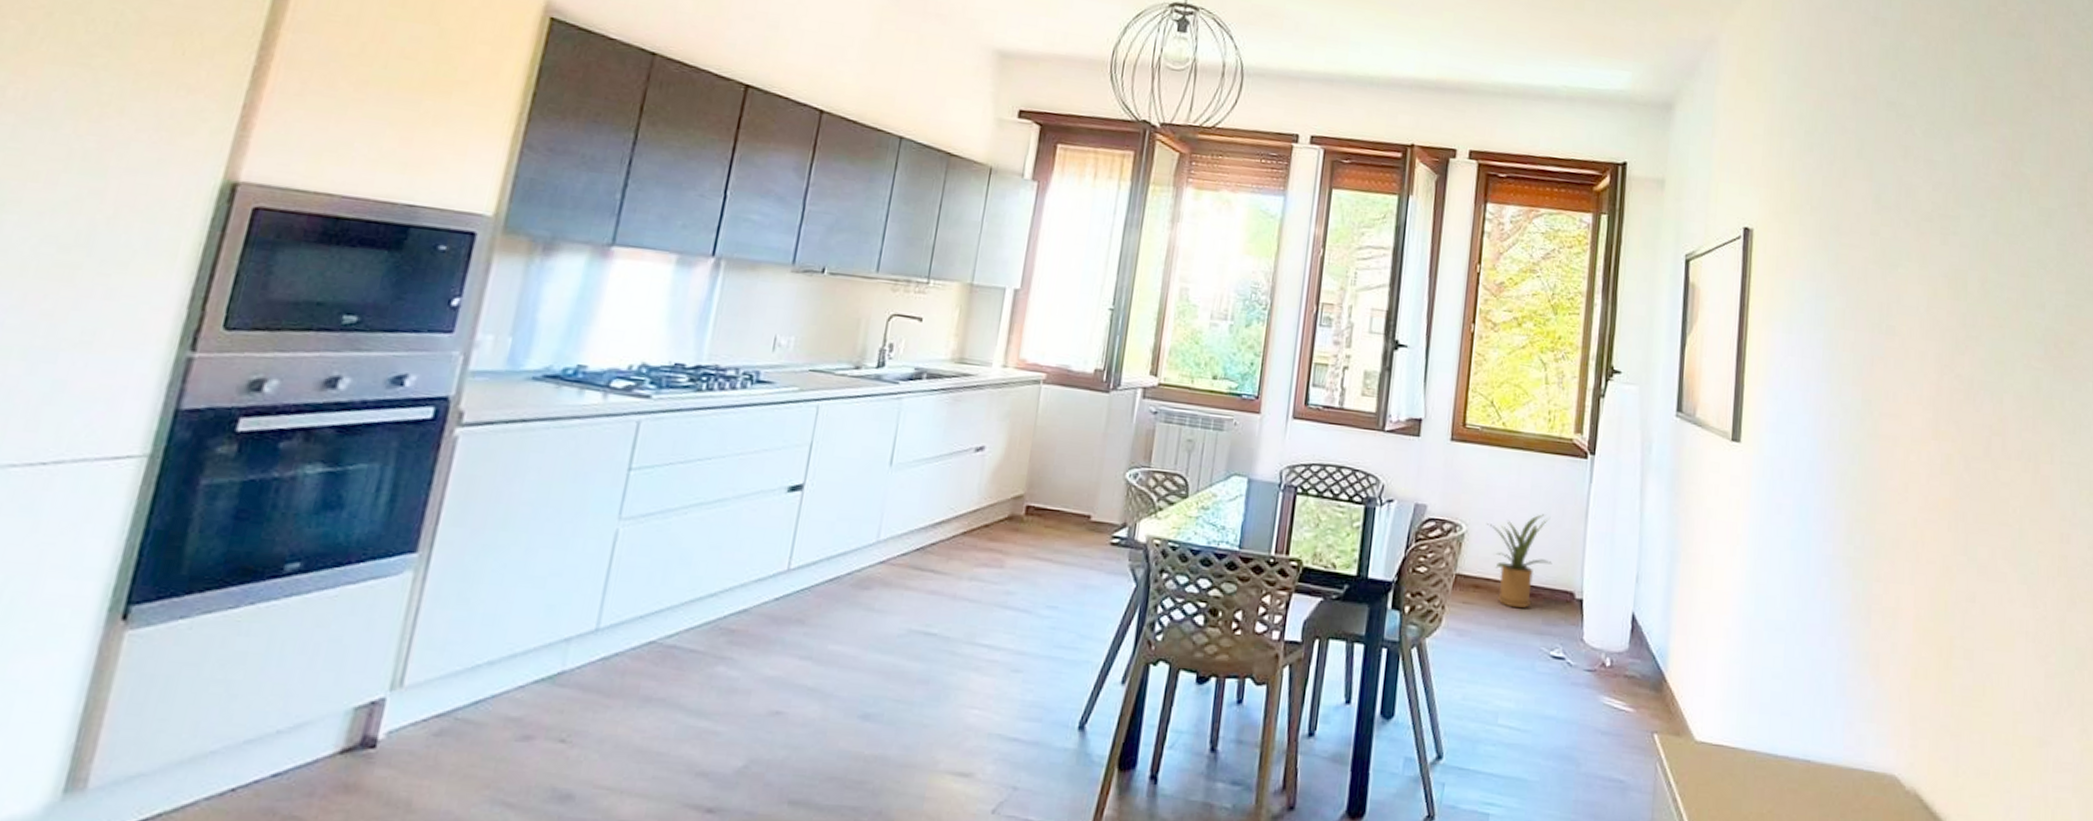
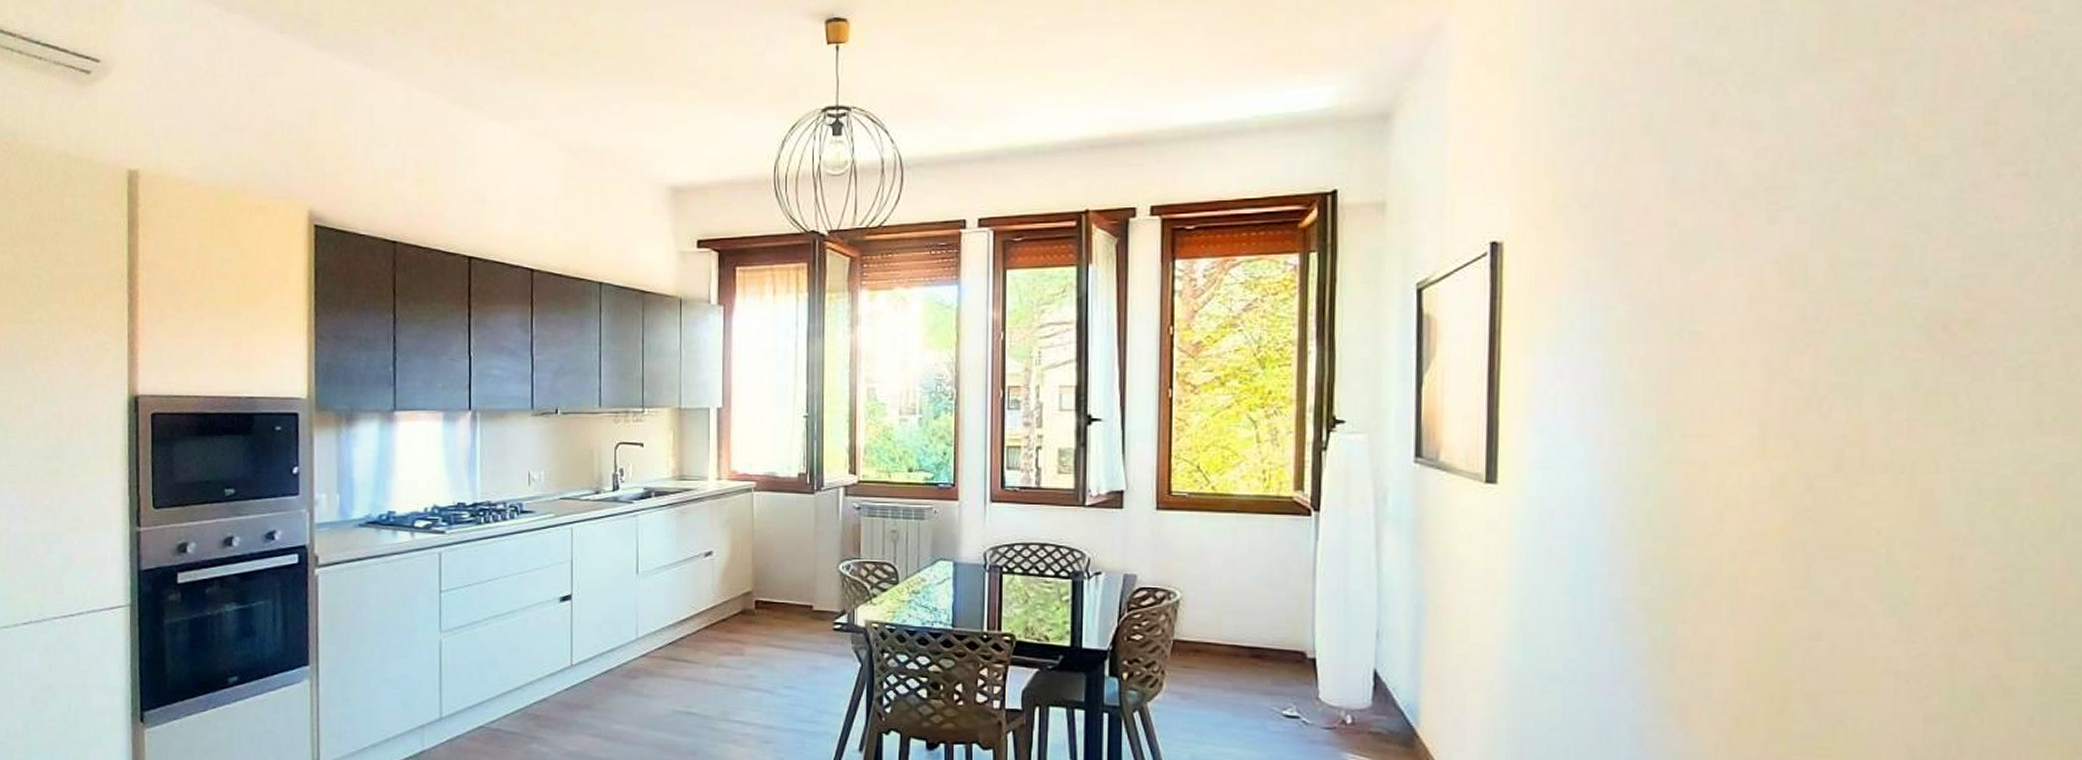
house plant: present [1486,514,1552,609] -> none [1202,576,1278,671]

